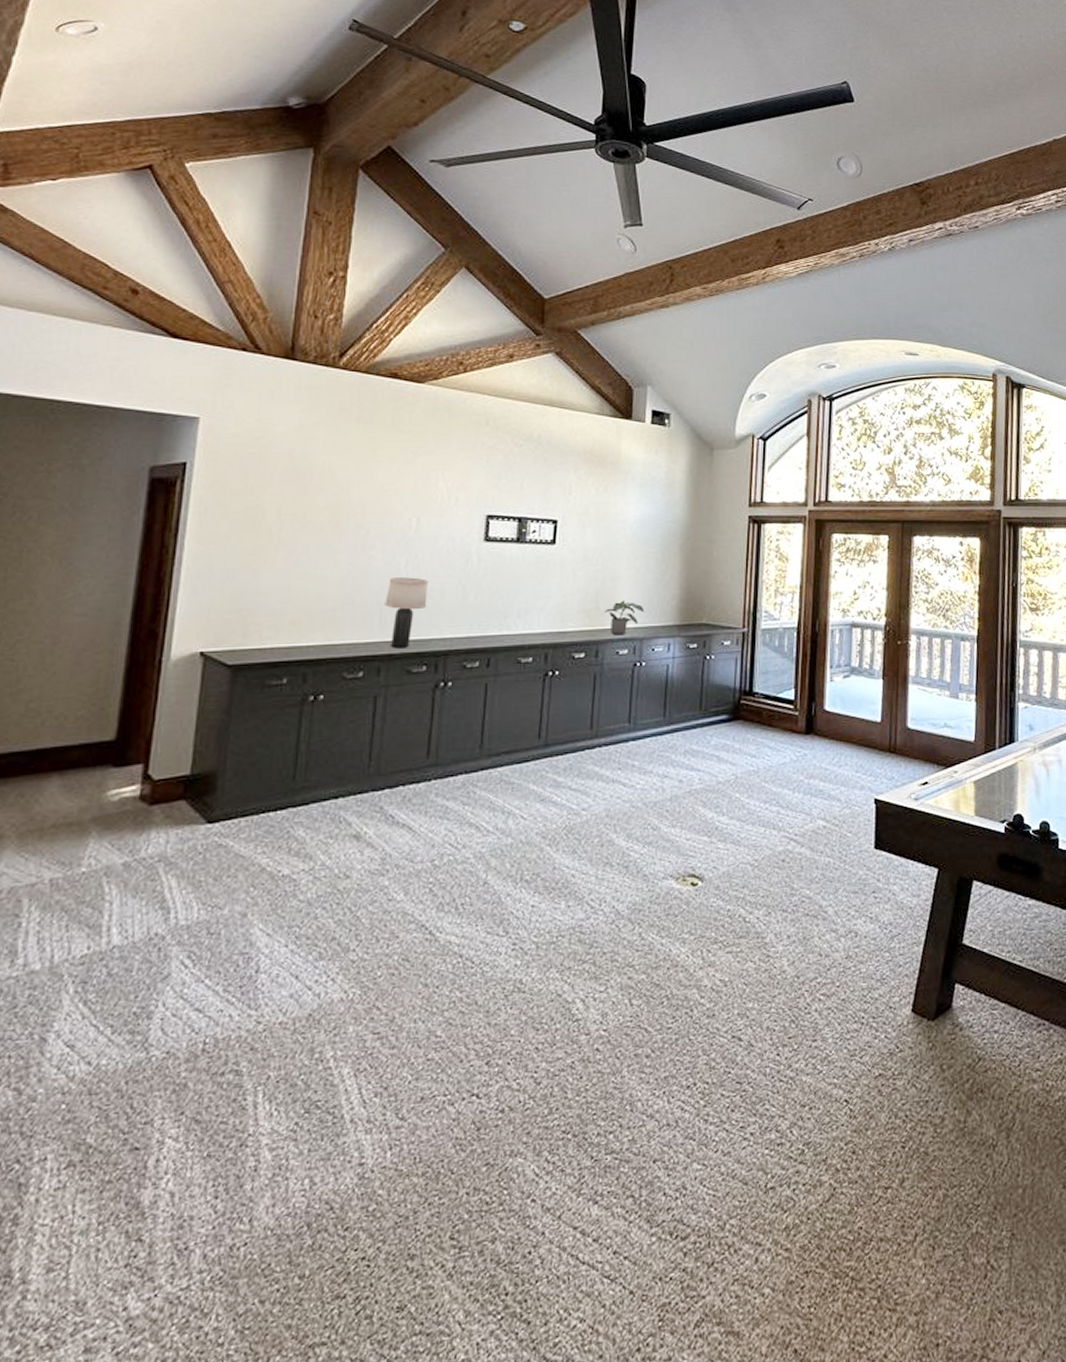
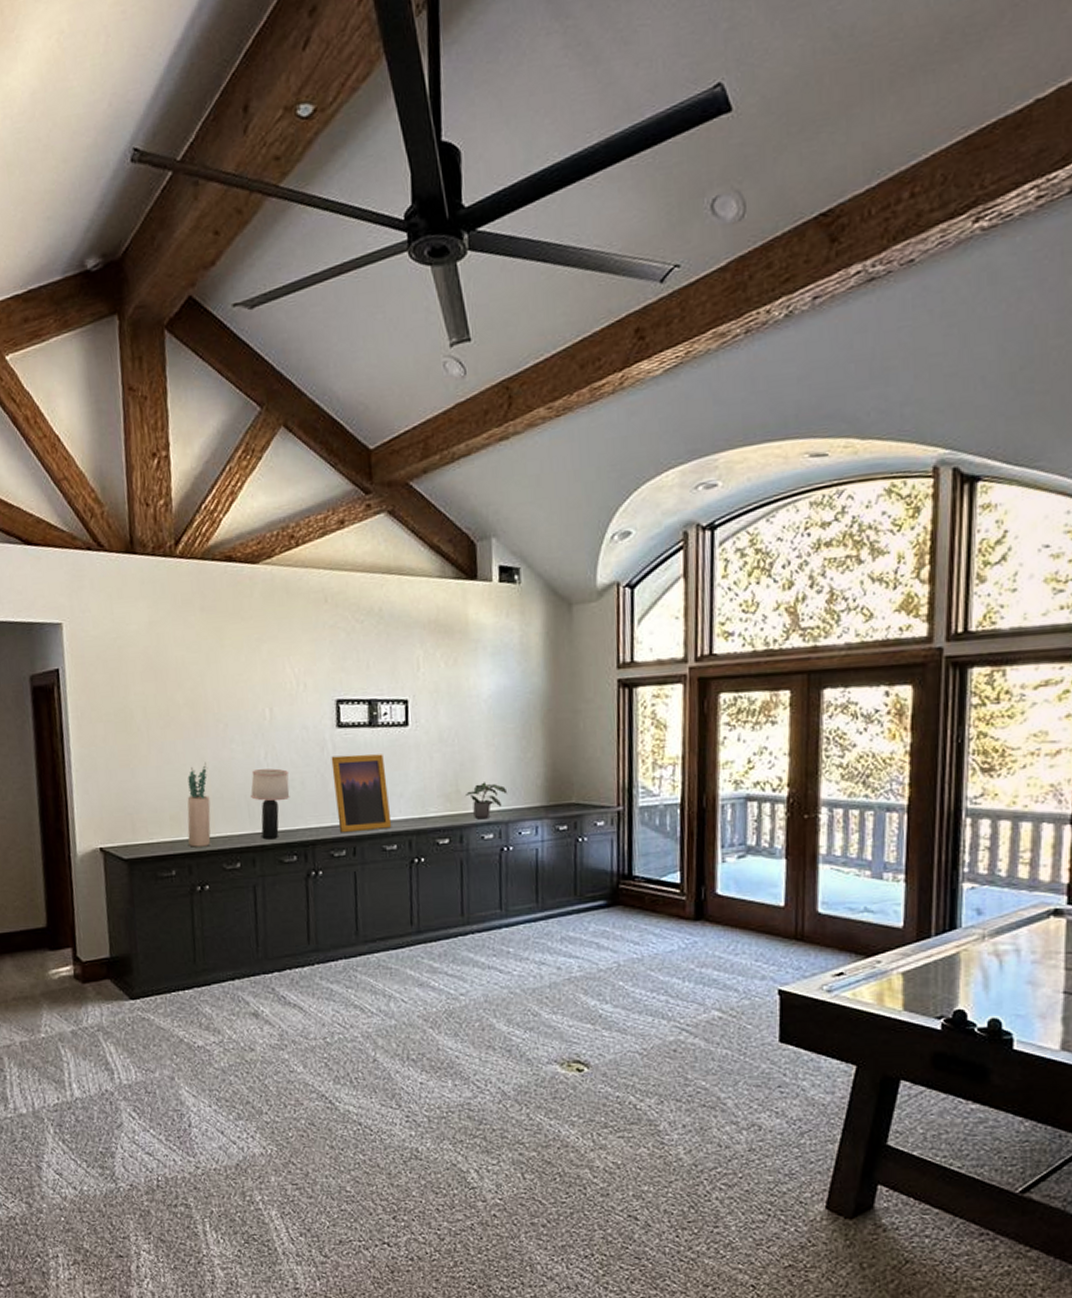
vase: none [307,567,341,654] -> present [187,762,211,847]
picture frame: none [474,568,530,644] -> present [331,754,392,833]

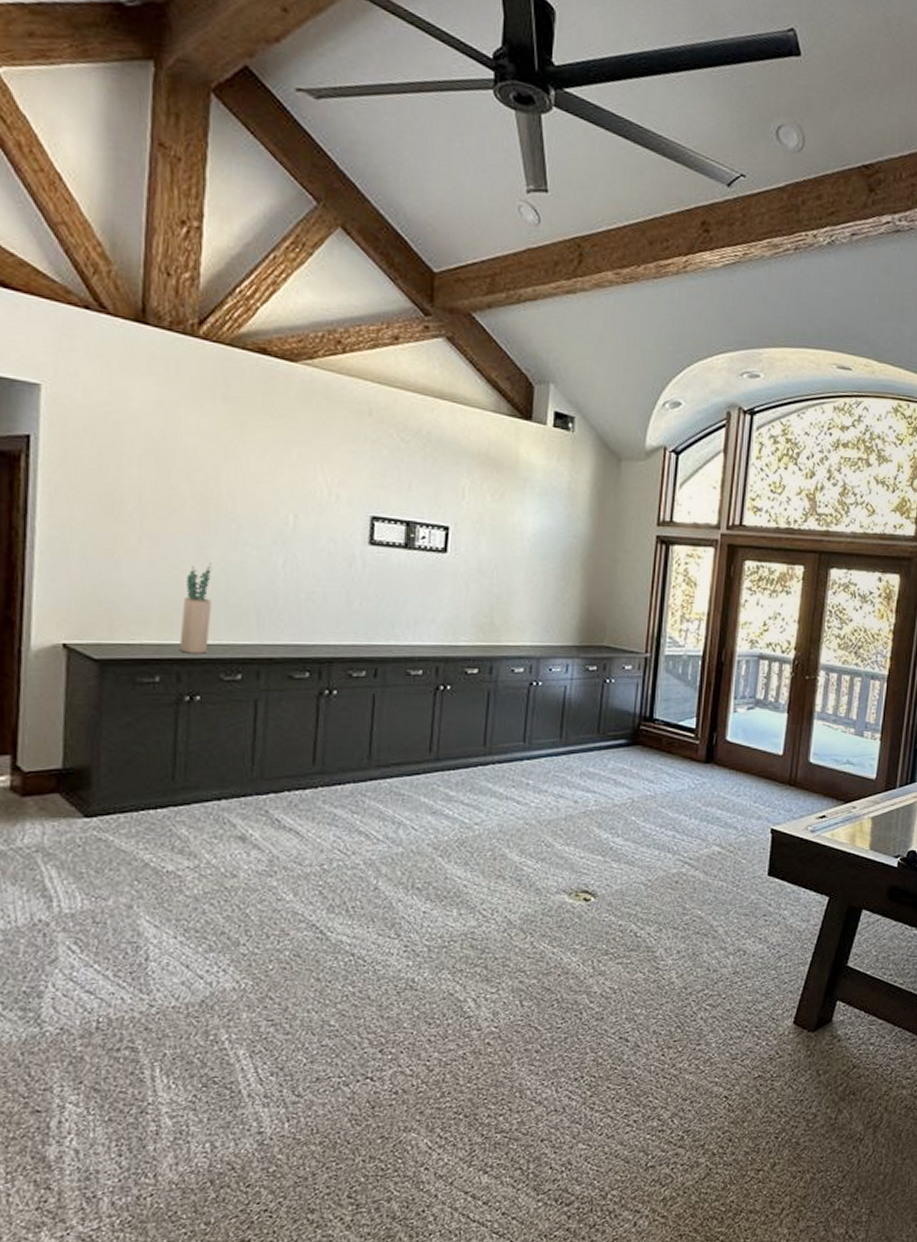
table lamp: present [250,768,290,840] -> none [262,577,310,653]
picture frame: present [331,754,392,833] -> none [359,573,419,654]
potted plant: present [464,782,508,820] -> none [498,617,542,653]

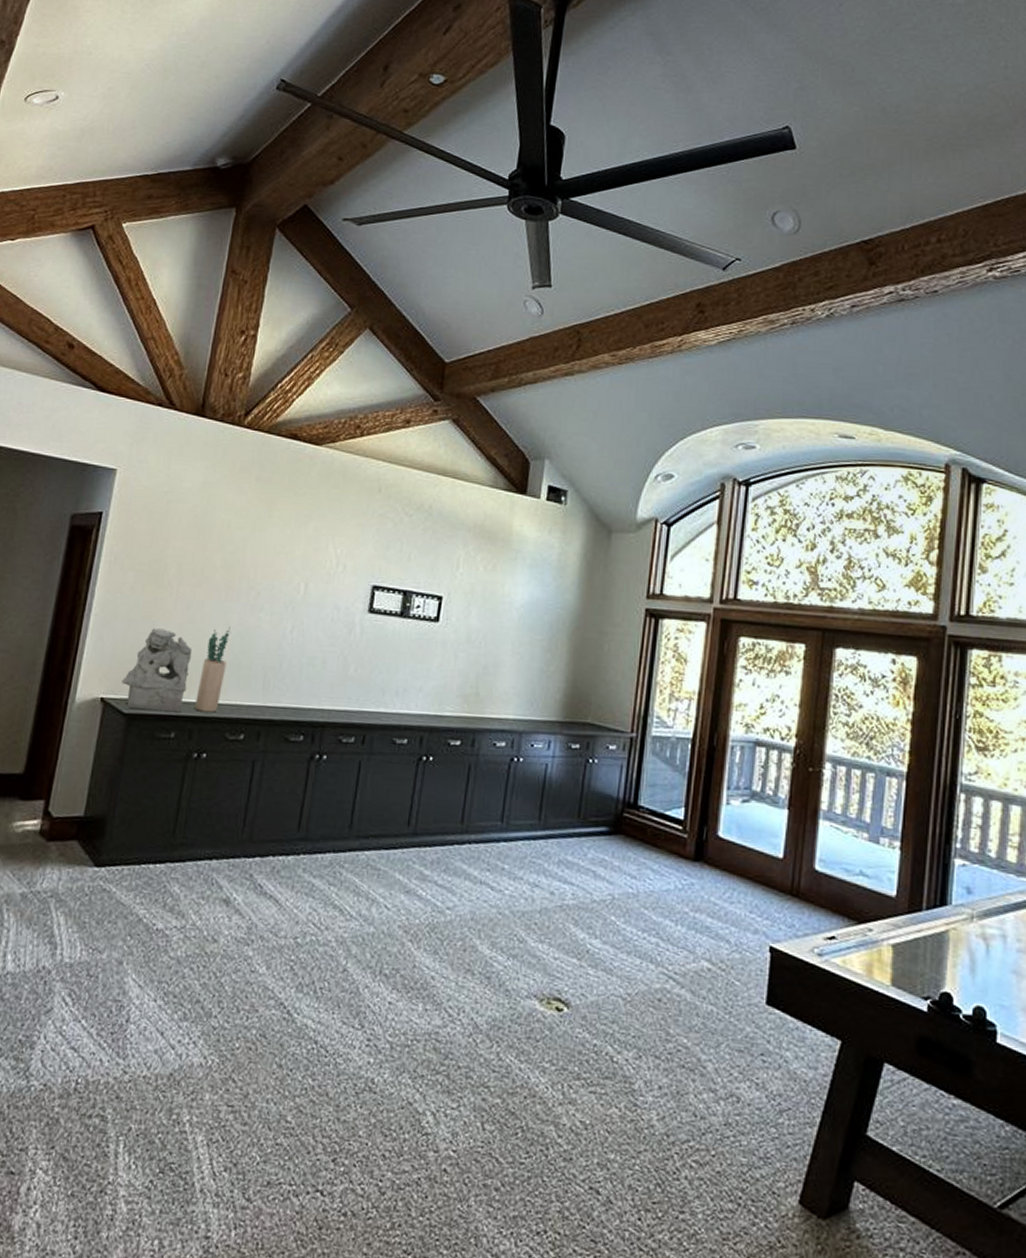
sculpture: none [86,566,169,656] -> present [121,628,193,713]

